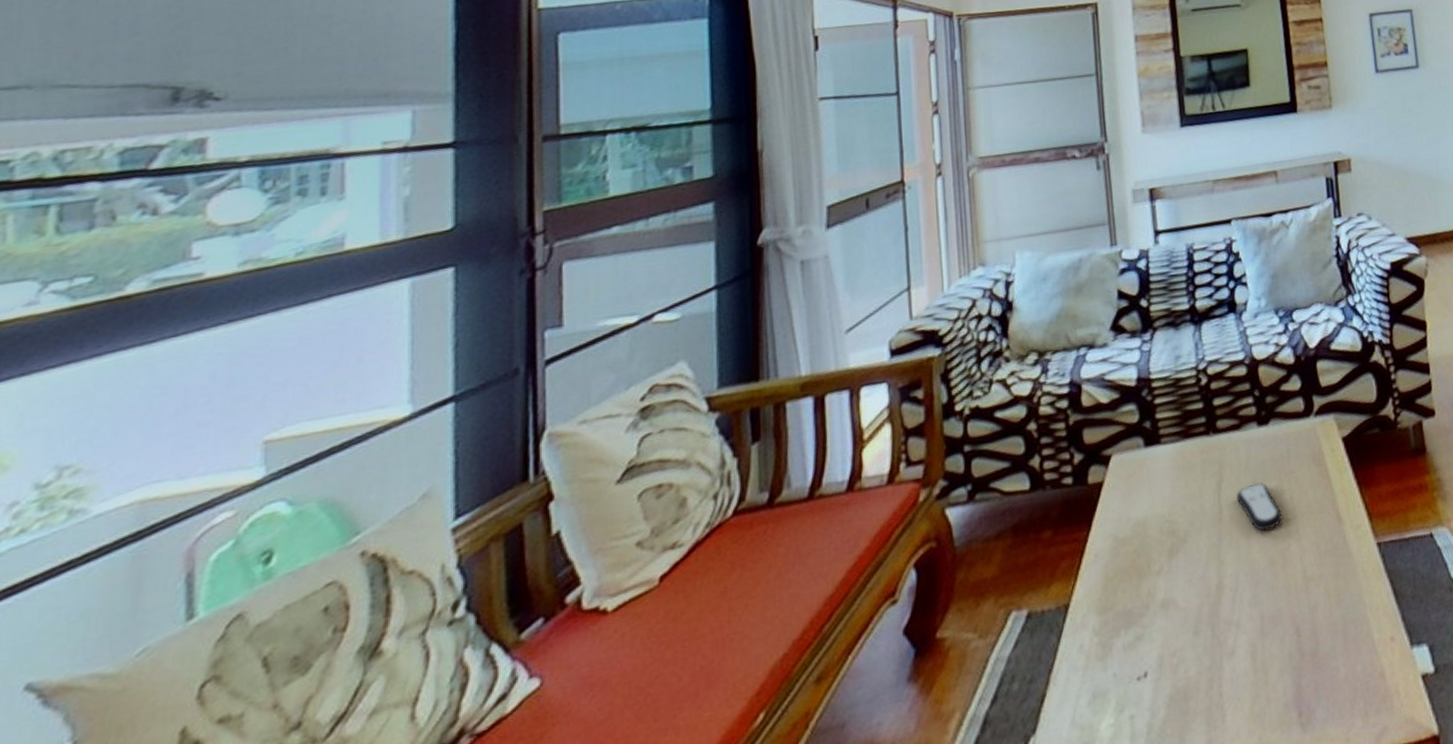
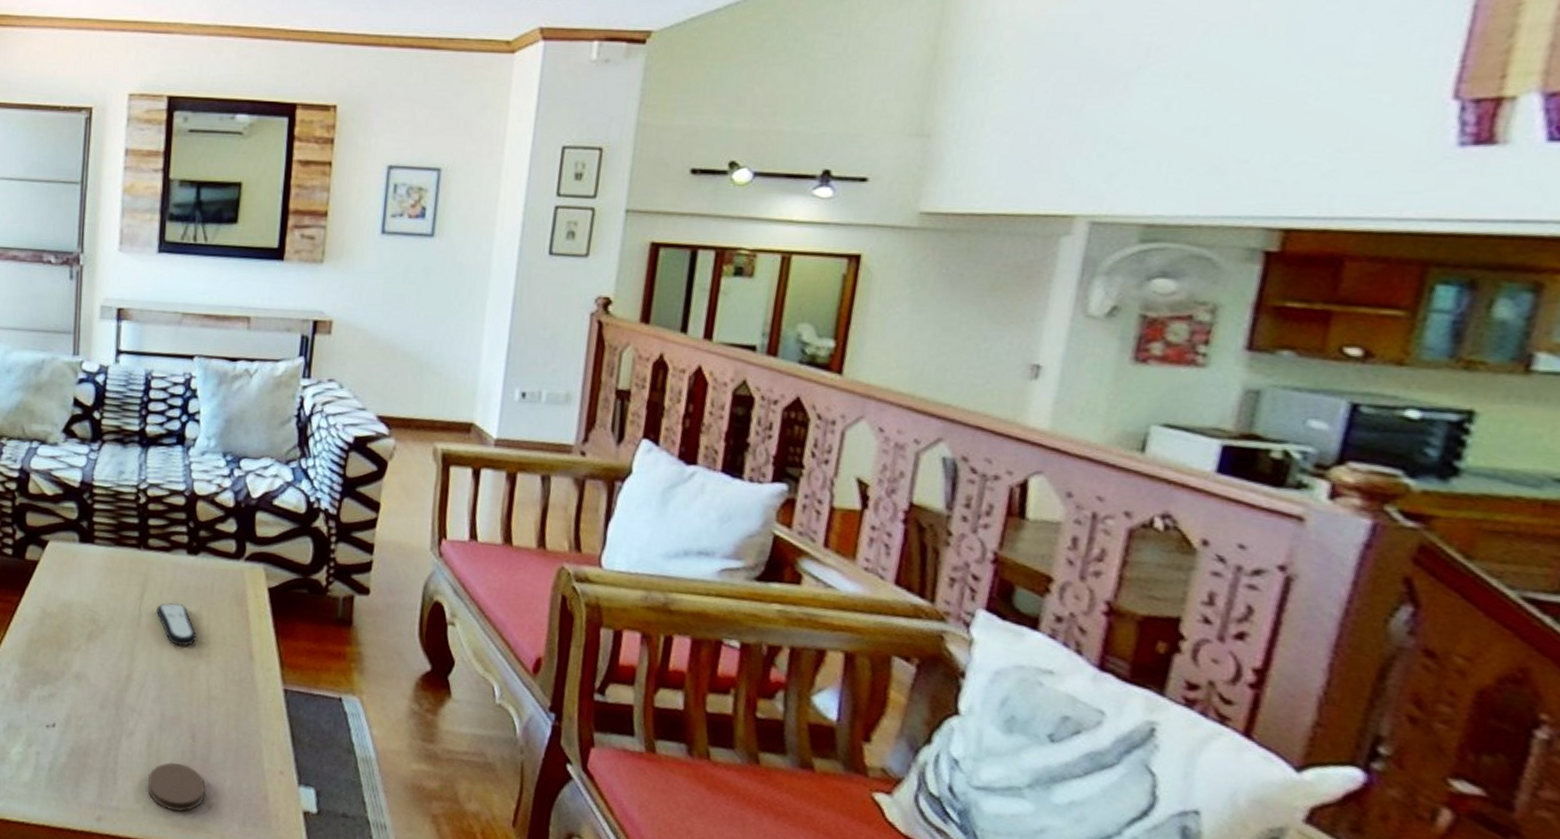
coaster: none [1258,667,1321,730] -> present [147,762,206,811]

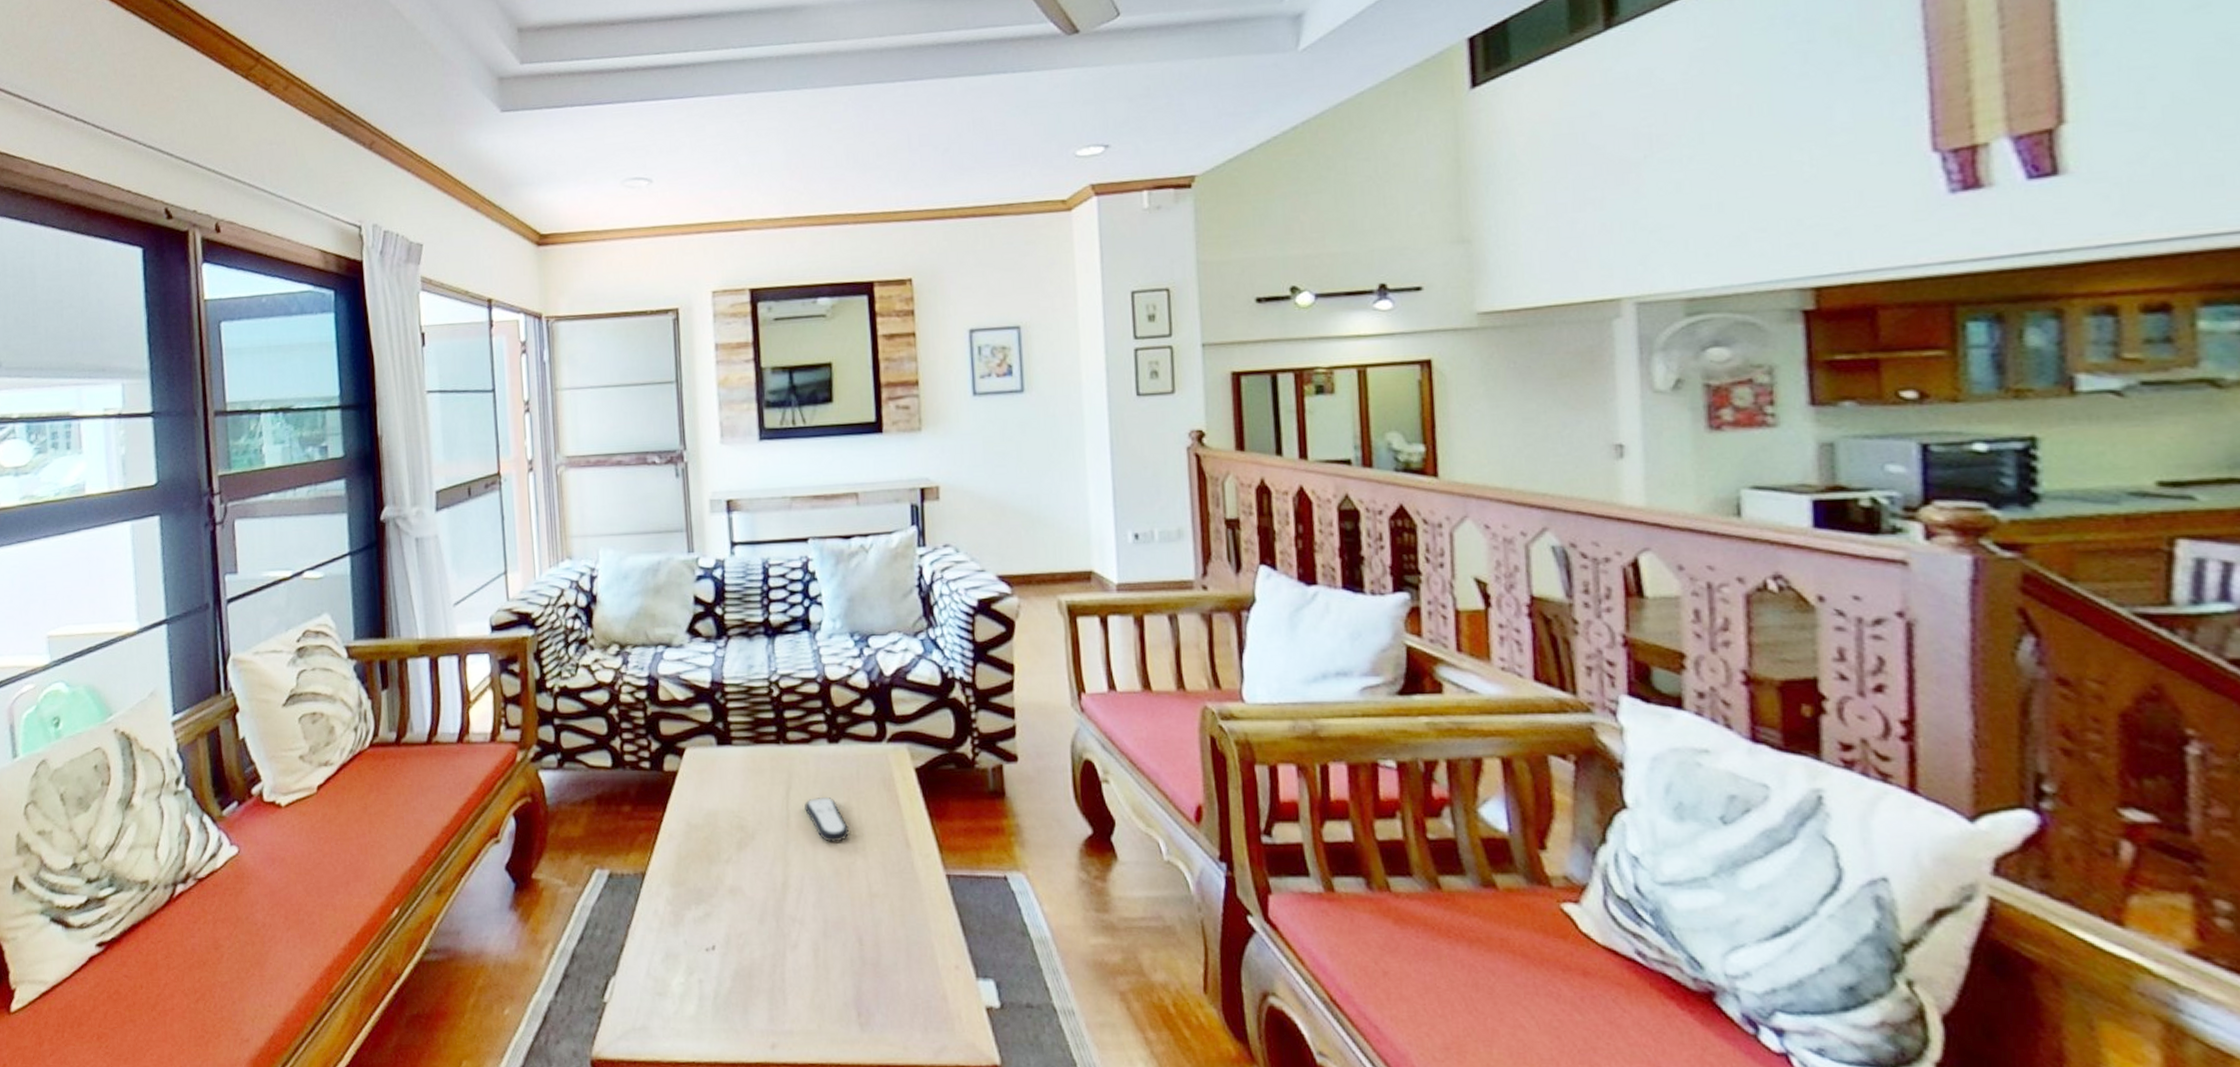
coaster: present [147,762,206,811] -> none [819,972,881,1026]

